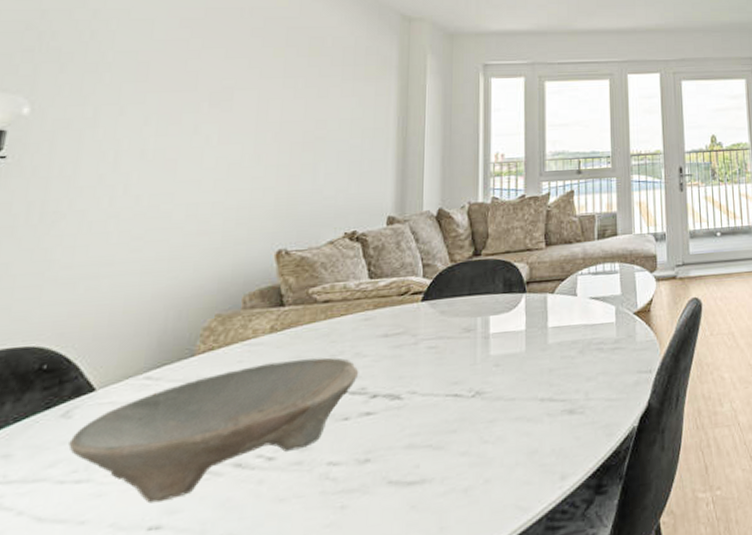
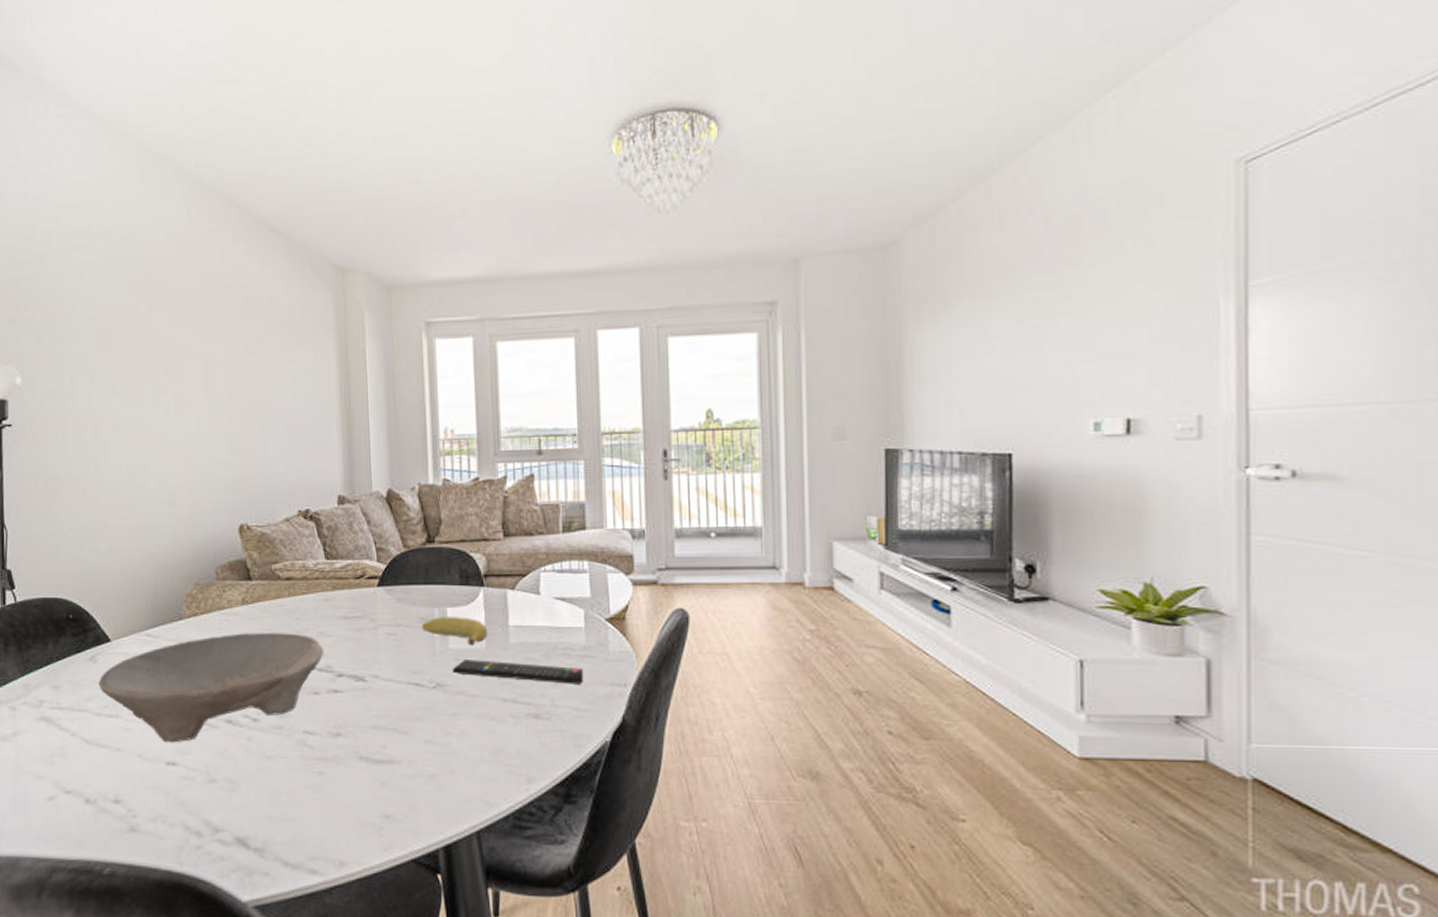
banana: none [464,323,528,351] -> present [422,617,488,646]
remote control: none [493,360,615,380] -> present [453,660,584,684]

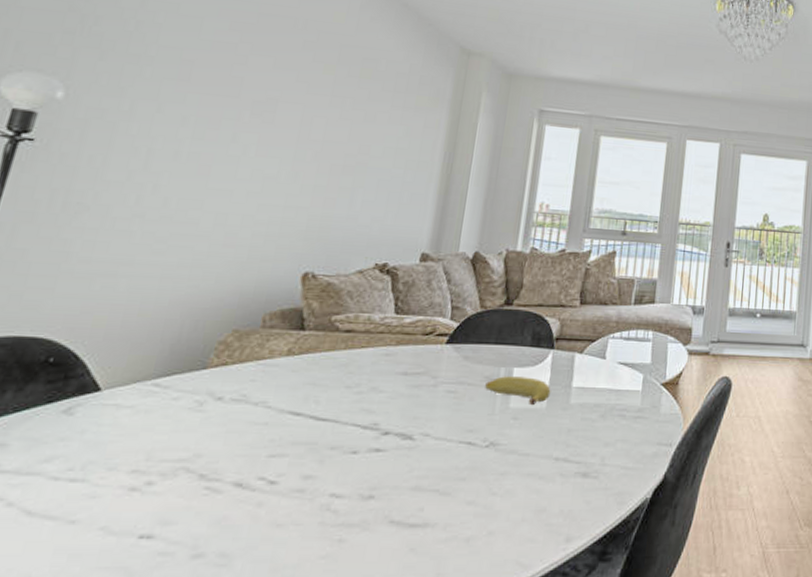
bowl: present [98,633,324,743] -> none [67,386,374,512]
remote control: present [453,660,584,684] -> none [509,419,636,444]

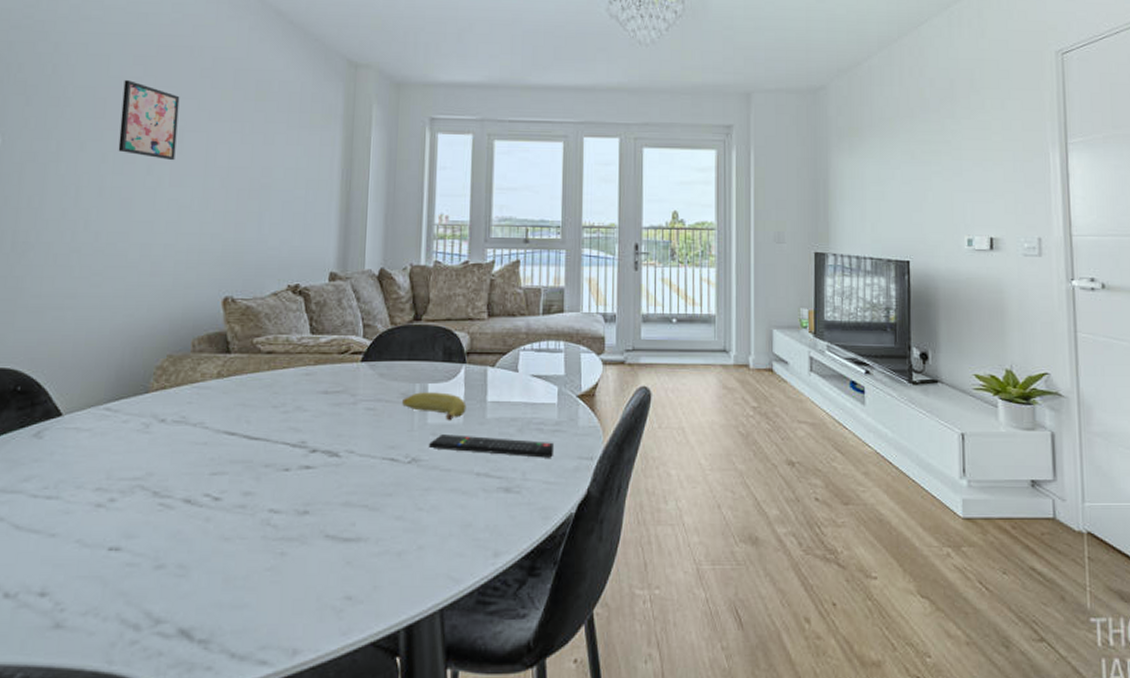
wall art: none [201,45,278,130] -> present [118,80,180,161]
remote control: none [509,419,636,444] -> present [429,434,555,458]

